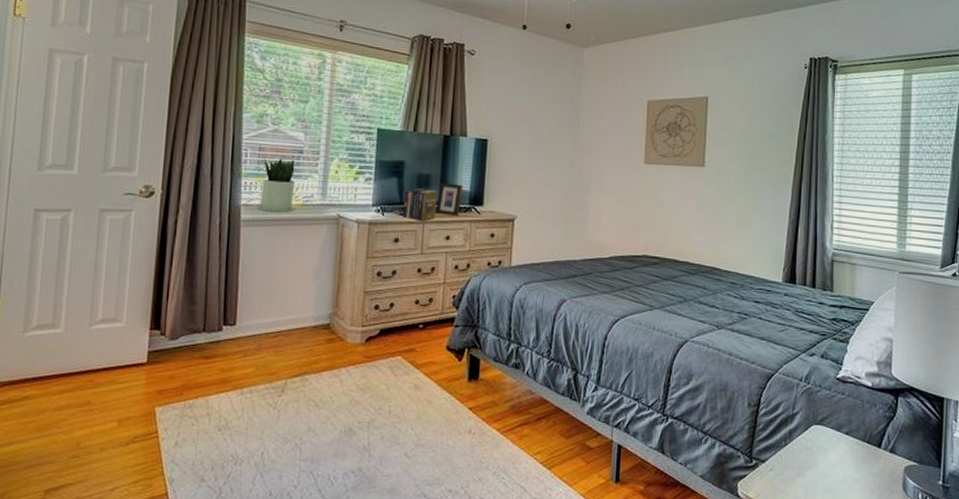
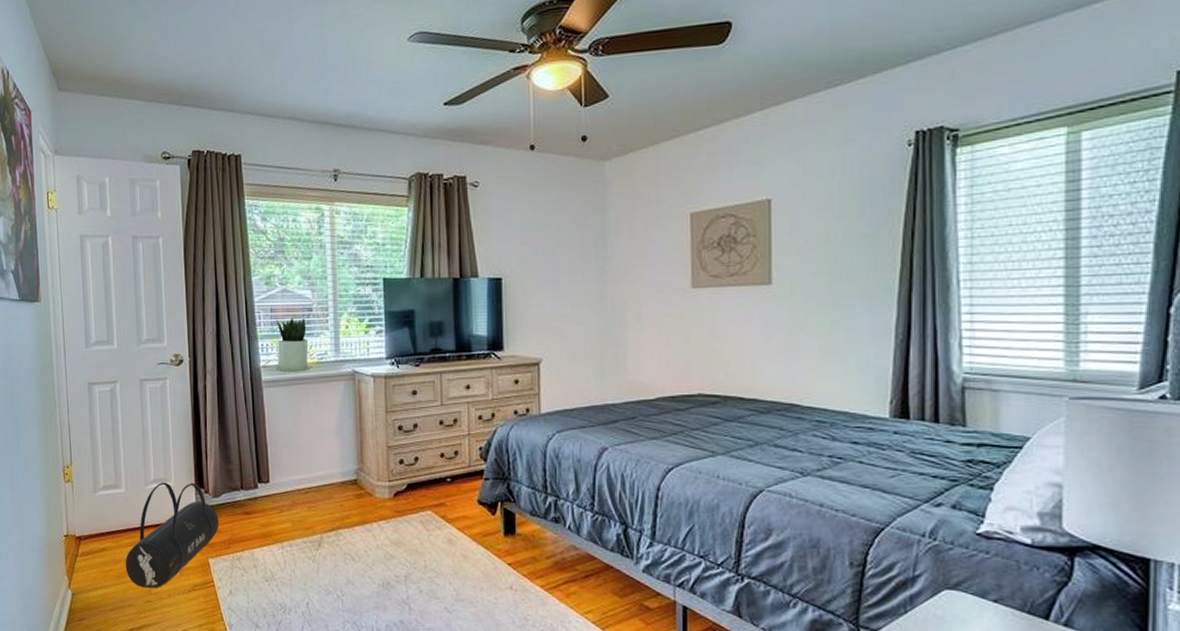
duffel bag: none [50,322,173,440] -> present [125,482,219,588]
books: present [403,187,438,222] -> none [417,336,453,372]
picture frame: present [436,182,463,216] -> none [453,328,480,363]

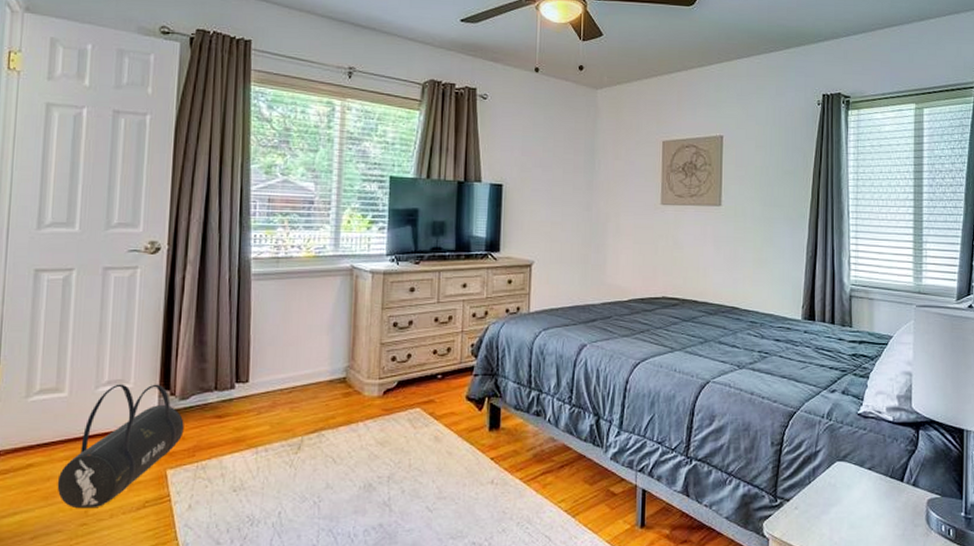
planter: present [275,317,311,373] -> none [267,209,307,266]

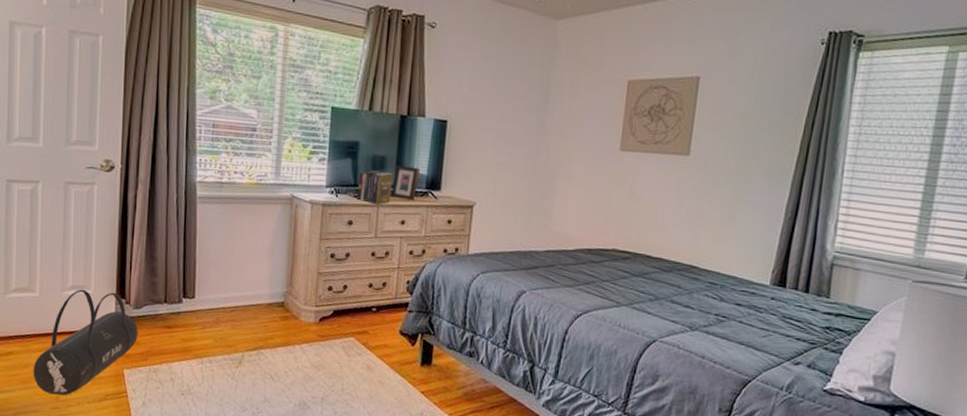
books: none [418,235,453,270] -> present [357,169,393,205]
picture frame: none [452,229,479,263] -> present [391,164,420,200]

